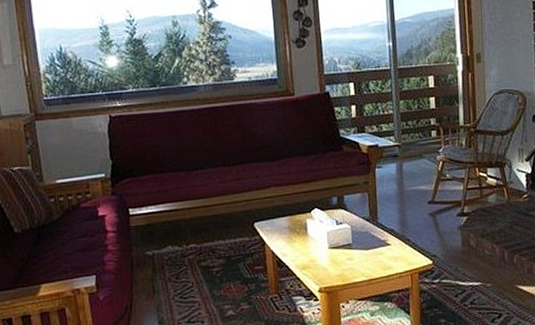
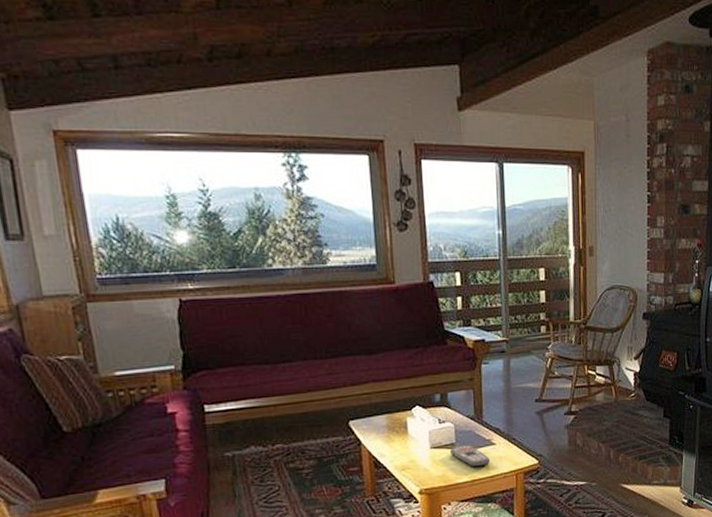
remote control: none [346,245,386,267] -> present [449,445,491,467]

